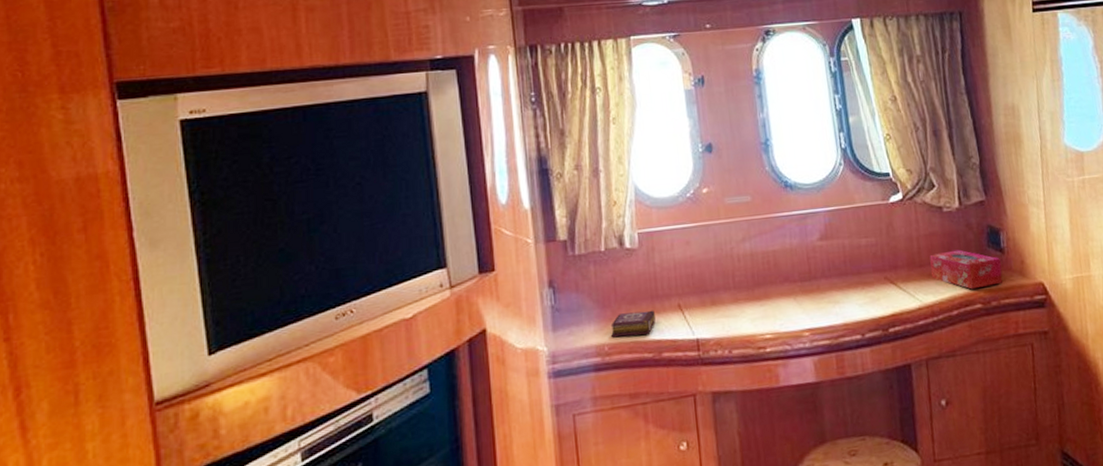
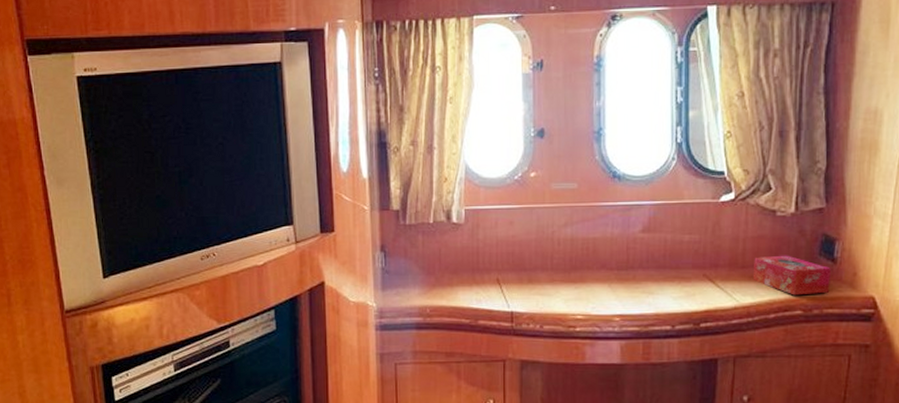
book: present [610,310,656,338] -> none [433,281,476,302]

